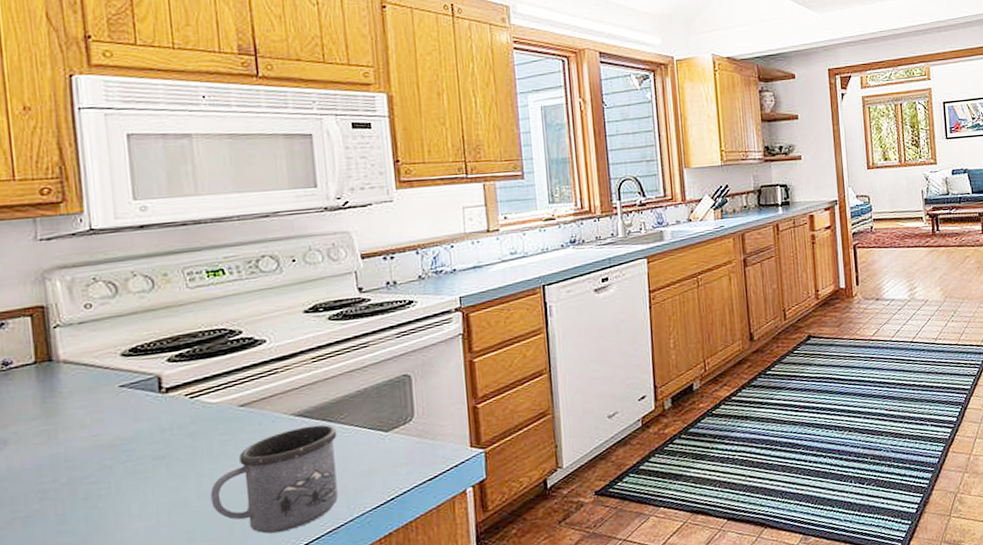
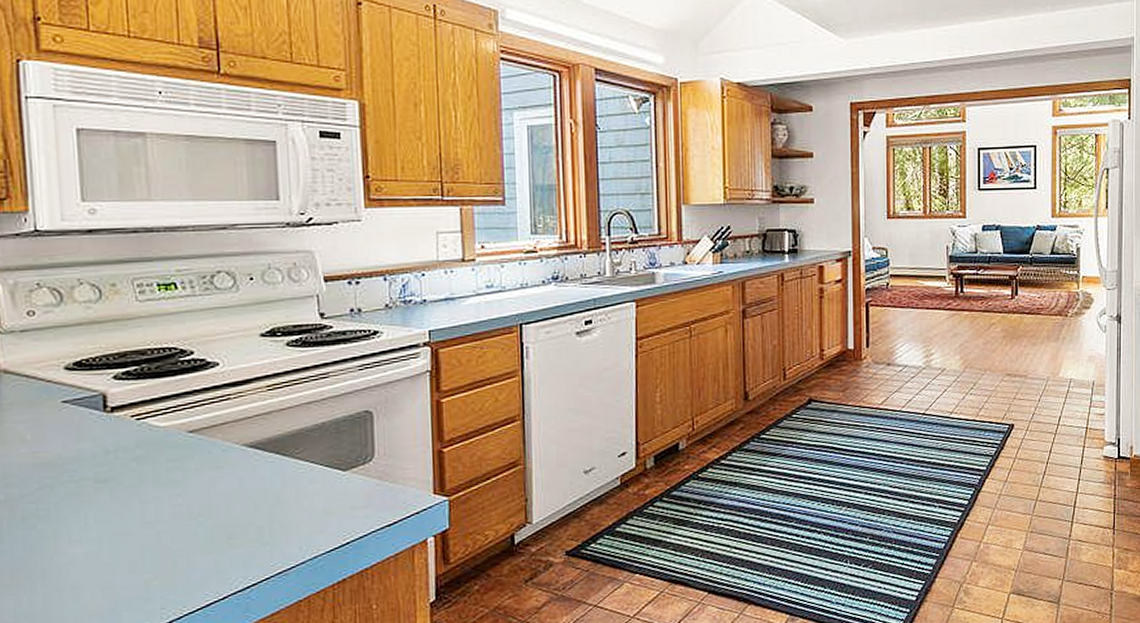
mug: present [210,424,338,534] -> none [155,458,292,570]

